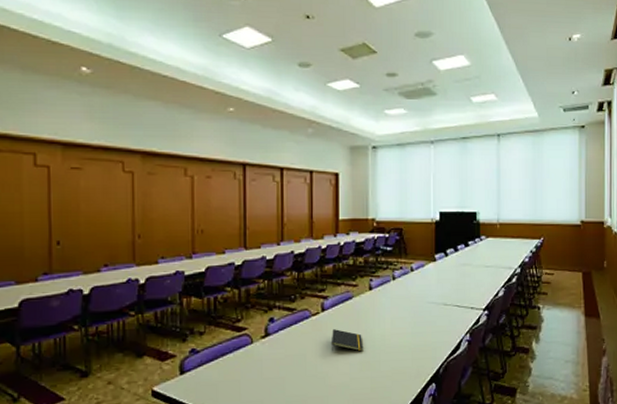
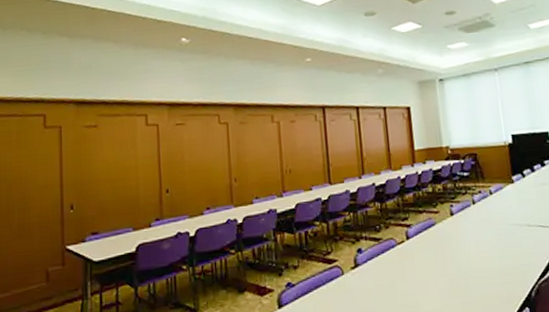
notepad: present [332,329,364,352] -> none [418,256,451,278]

